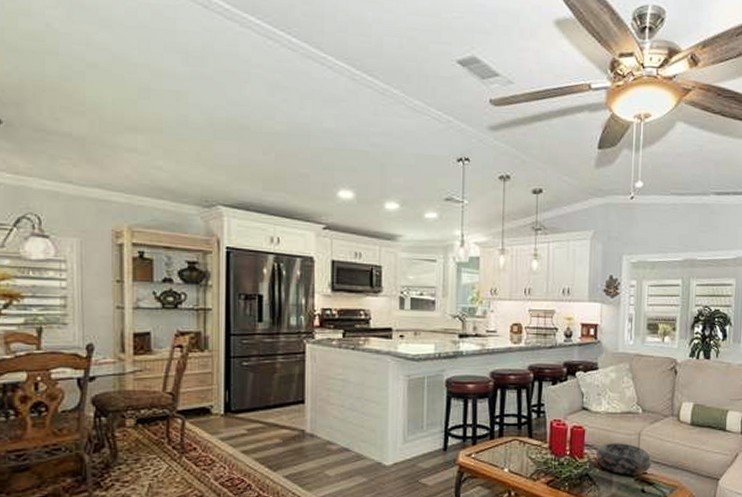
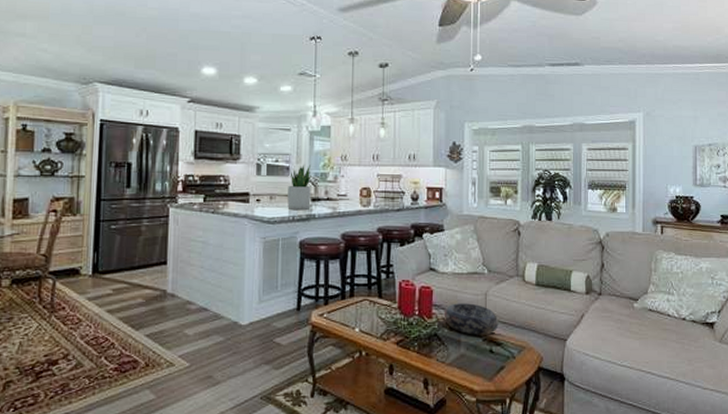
planter: none [433,298,460,348] -> present [287,165,313,211]

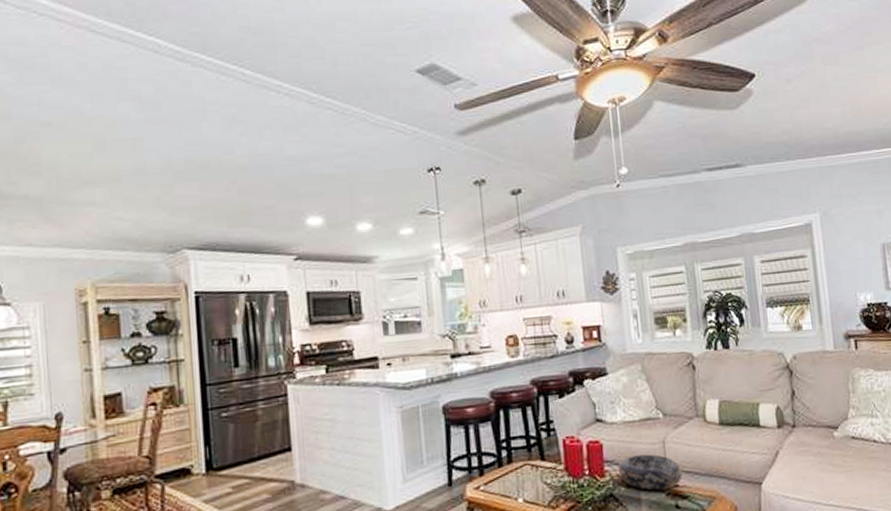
planter: present [287,165,313,211] -> none [422,316,451,371]

